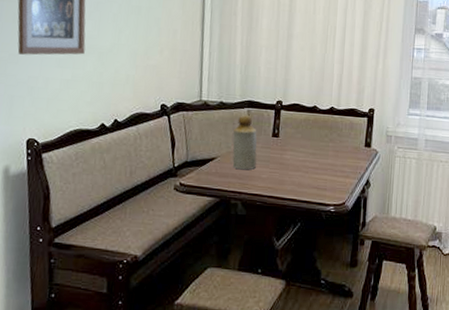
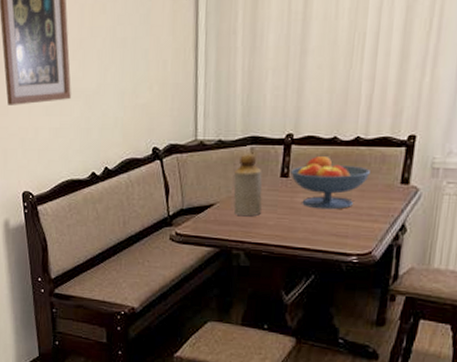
fruit bowl: none [280,120,342,166] -> present [291,155,370,210]

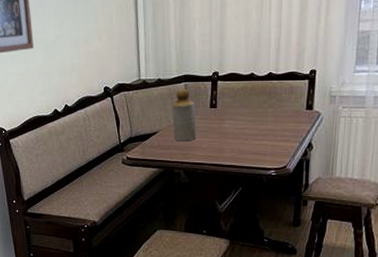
fruit bowl: present [291,155,370,210] -> none [218,89,281,133]

